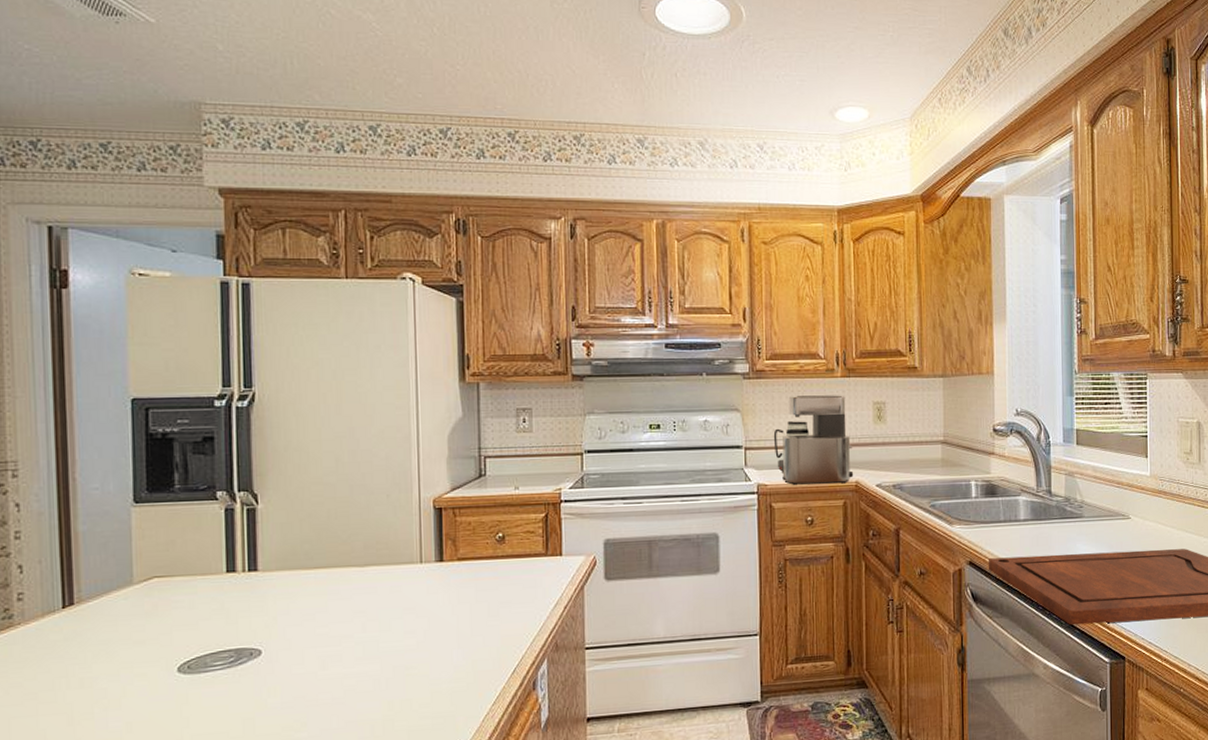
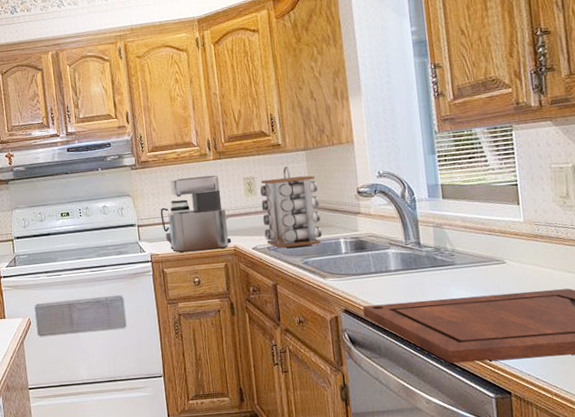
spice rack: none [890,393,953,488] -> present [260,166,323,249]

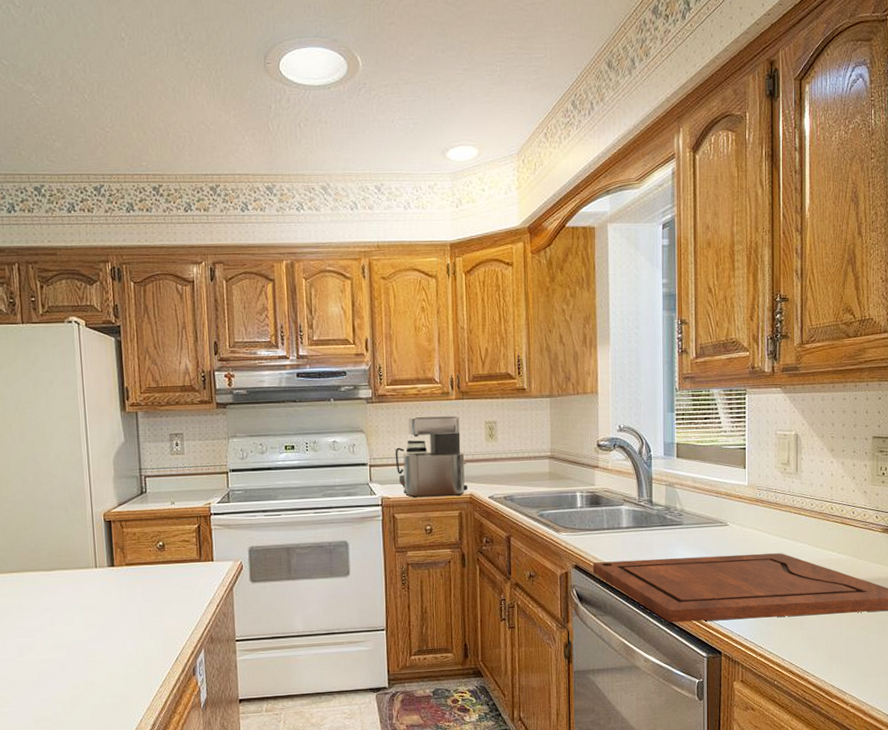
spice rack: present [260,166,323,249] -> none [501,412,560,499]

